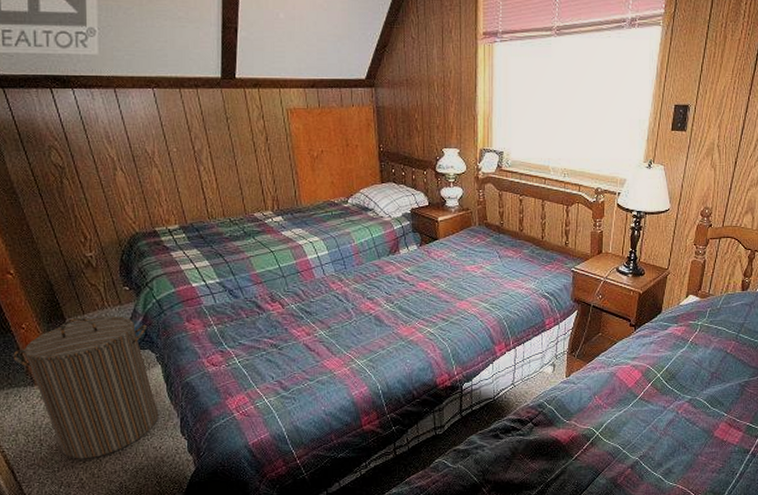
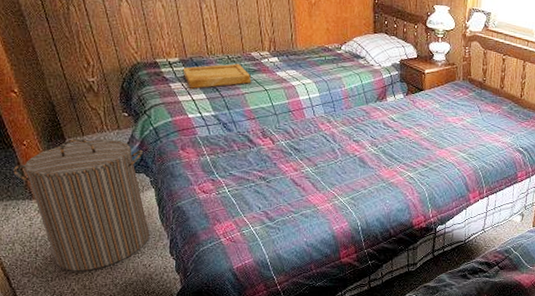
tray: none [183,226,256,256] -> present [182,63,252,89]

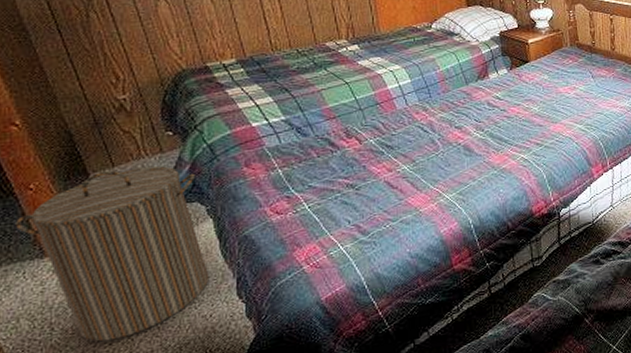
tray: present [182,63,252,89] -> none [241,57,328,92]

